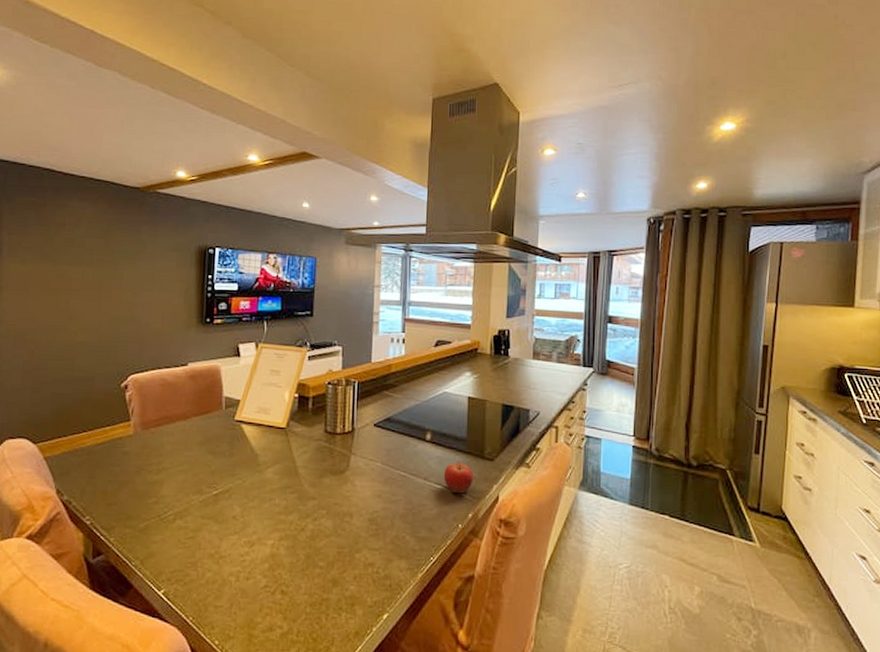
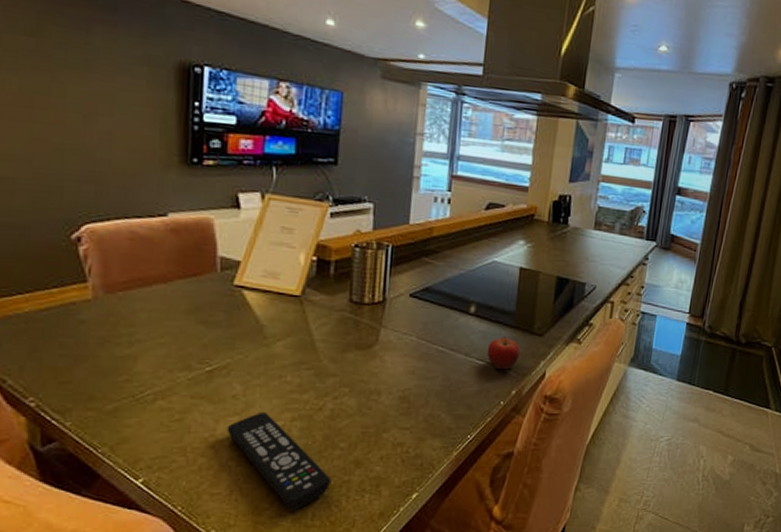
remote control: none [228,531,313,626] -> present [226,411,332,511]

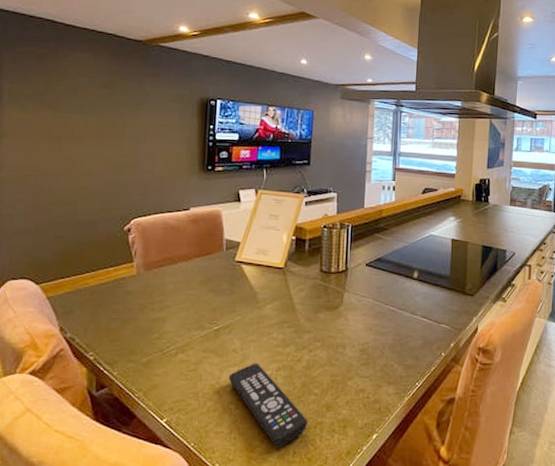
fruit: present [487,337,520,370] -> none [429,297,456,326]

